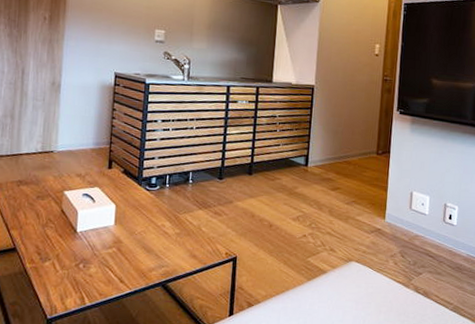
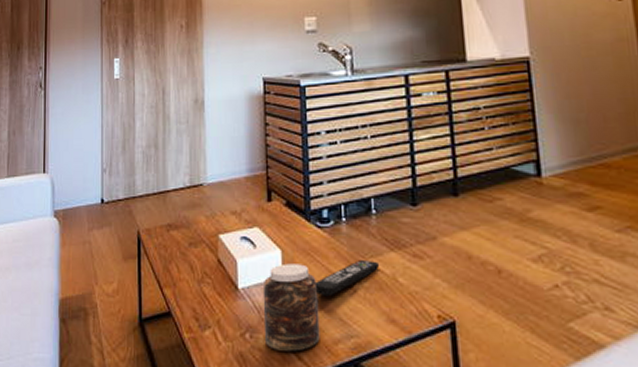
jar: none [95,215,142,277] -> present [262,263,320,352]
remote control: none [139,215,190,239] -> present [315,260,380,297]

